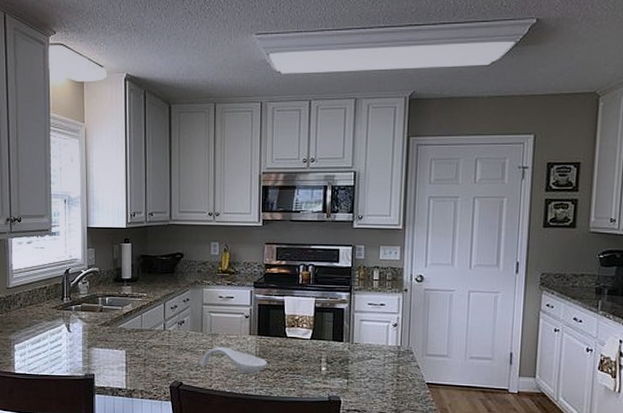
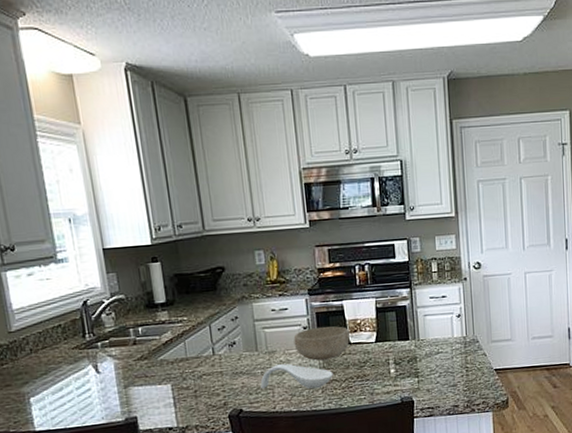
bowl: none [235,318,287,349] -> present [293,326,350,361]

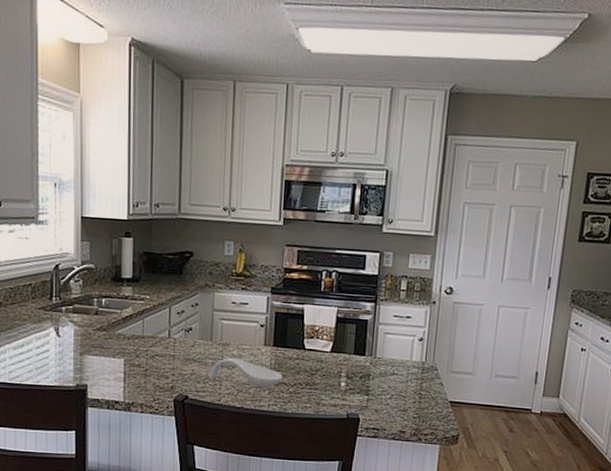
bowl: present [293,326,350,361] -> none [249,327,306,362]

